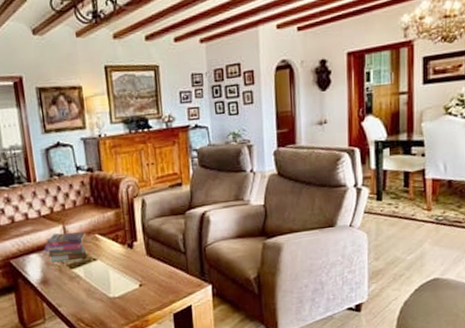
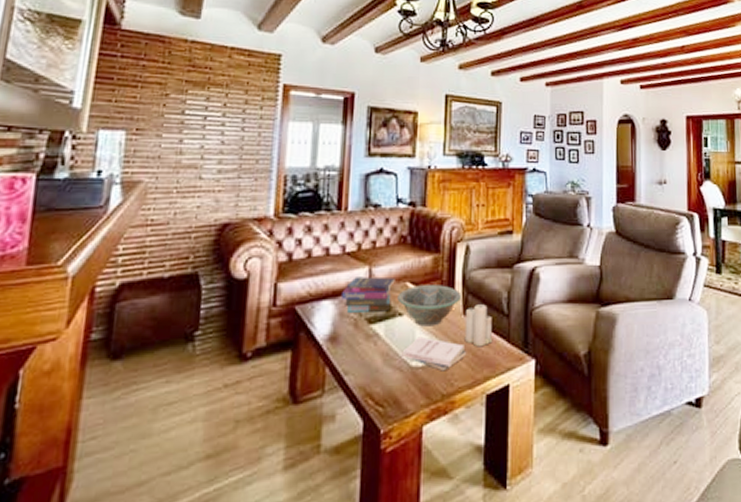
decorative bowl: none [90,233,143,267] -> present [397,285,461,327]
books: none [100,274,154,299] -> present [402,336,467,372]
candle: none [148,245,174,279] -> present [464,303,493,347]

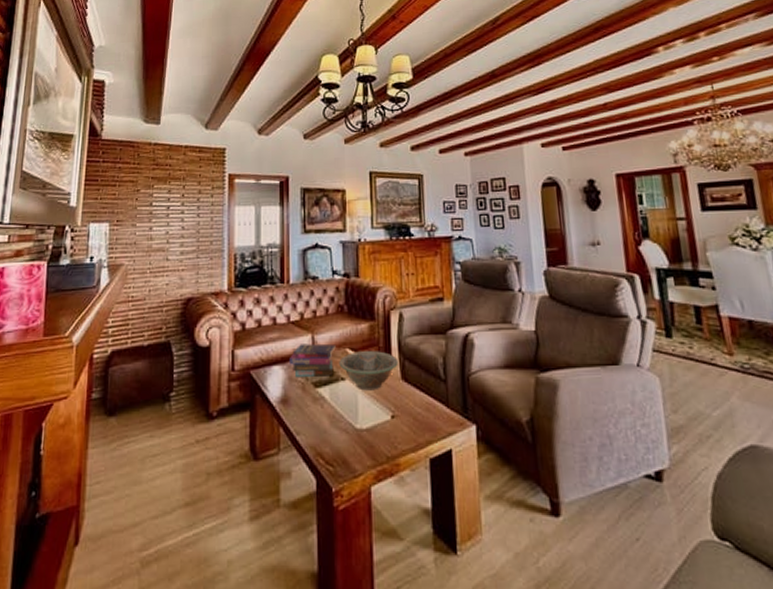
books: present [402,336,467,372] -> none [346,400,408,434]
candle: present [464,303,493,347] -> none [403,368,432,412]

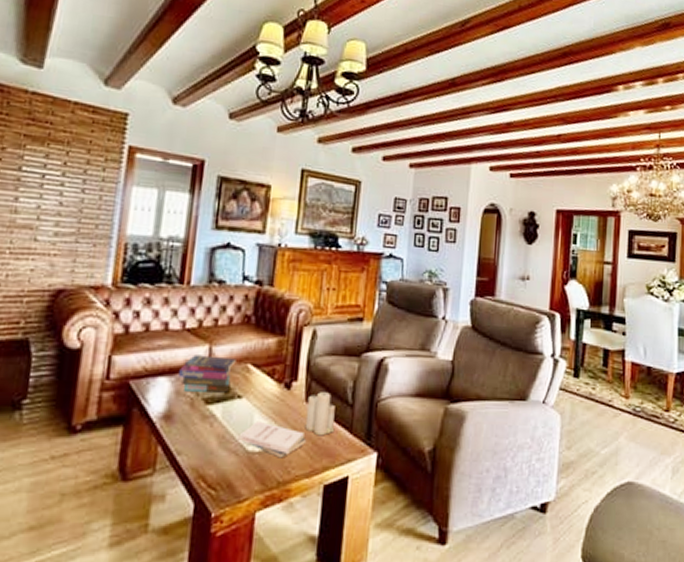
decorative bowl: present [339,351,398,391] -> none [237,368,304,411]
books: none [346,400,408,434] -> present [238,421,307,458]
candle: none [403,368,432,412] -> present [305,391,335,436]

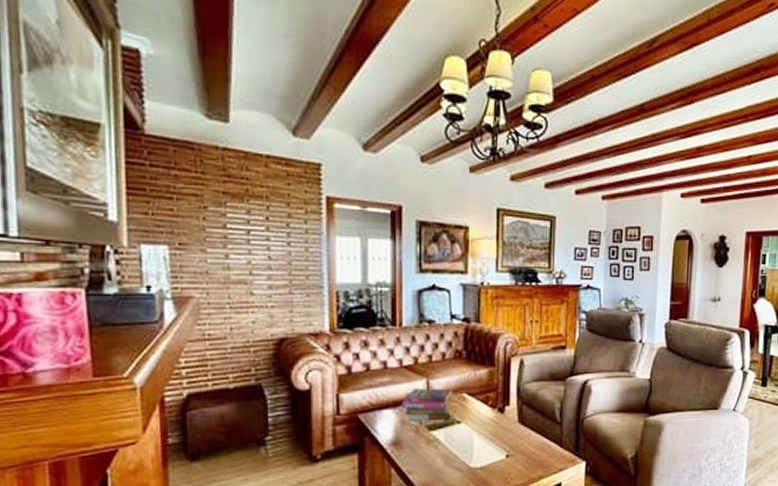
books: present [238,421,307,458] -> none [461,442,522,472]
candle: present [305,391,335,436] -> none [519,412,547,451]

